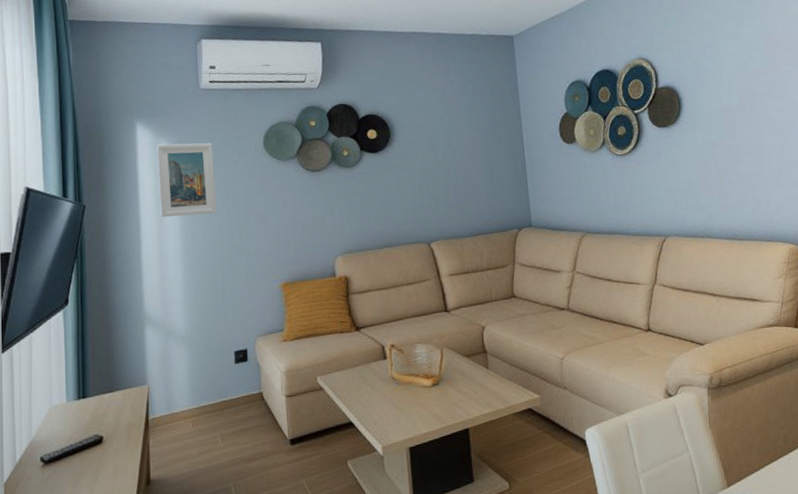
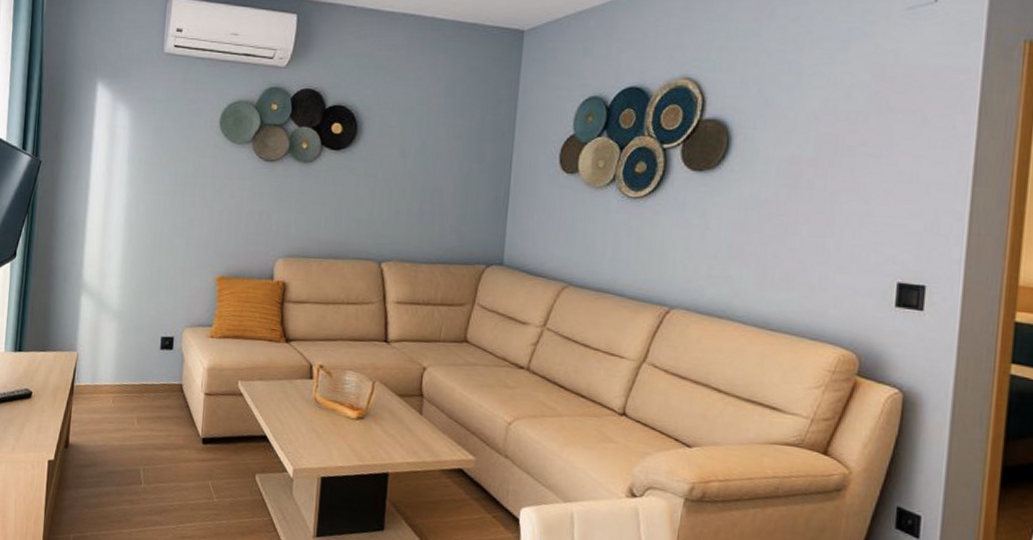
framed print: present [156,143,217,218] -> none [109,108,169,191]

